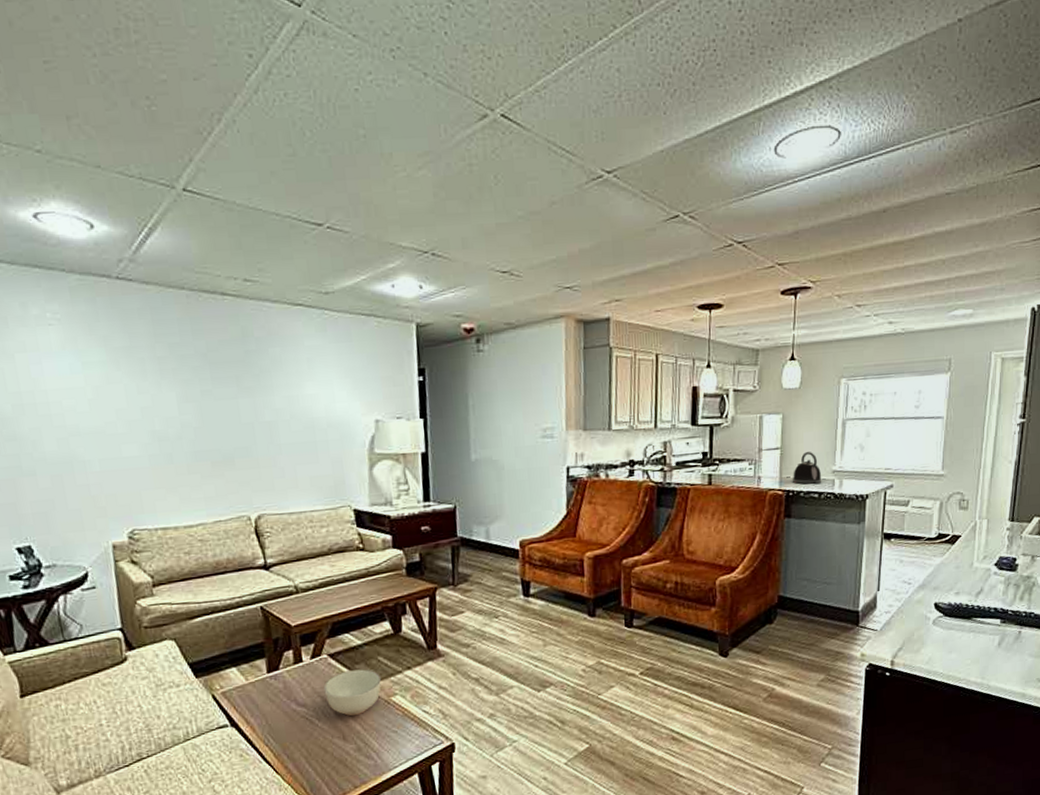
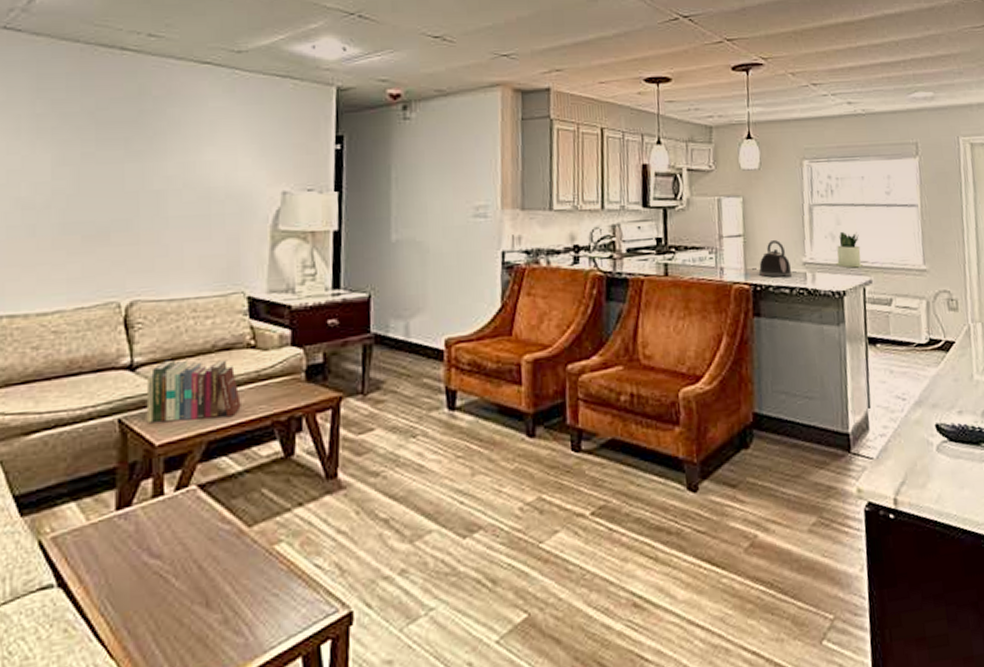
books: none [279,560,356,609] -> present [146,359,241,423]
bowl: present [323,668,382,717] -> none [187,505,264,573]
planter: none [862,442,887,475] -> present [836,231,864,269]

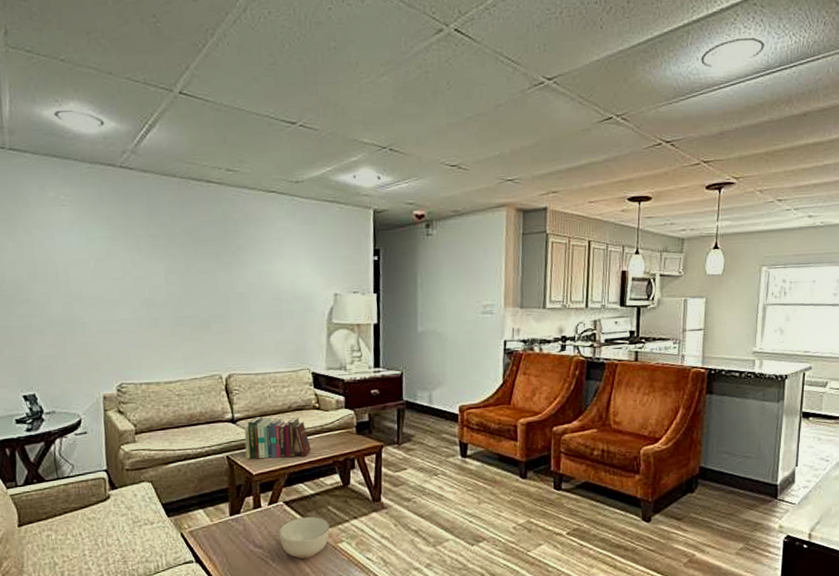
bowl: none [187,505,264,573] -> present [278,516,331,559]
kettle: present [758,240,793,279] -> none [714,334,743,365]
planter: present [836,231,864,269] -> none [782,326,806,357]

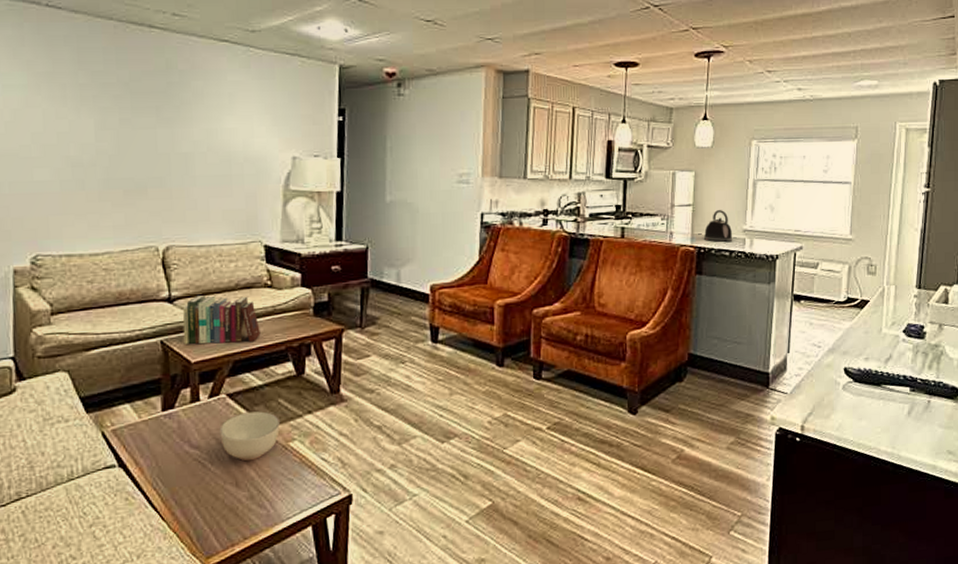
kettle: none [714,334,743,365] -> present [703,210,733,243]

